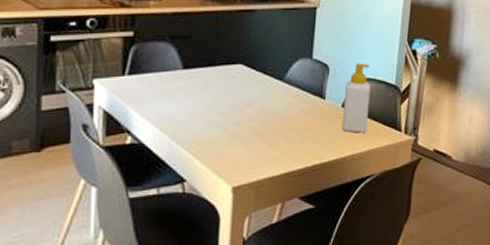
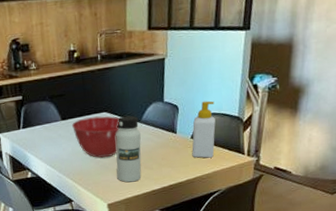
mixing bowl: none [196,69,258,124] -> present [72,116,120,158]
water bottle: none [248,71,282,159] -> present [115,115,142,183]

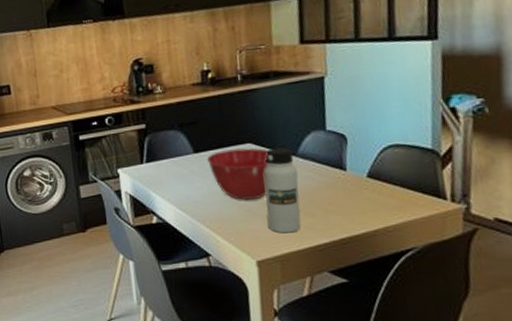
soap bottle: present [192,100,216,158] -> none [368,128,402,204]

